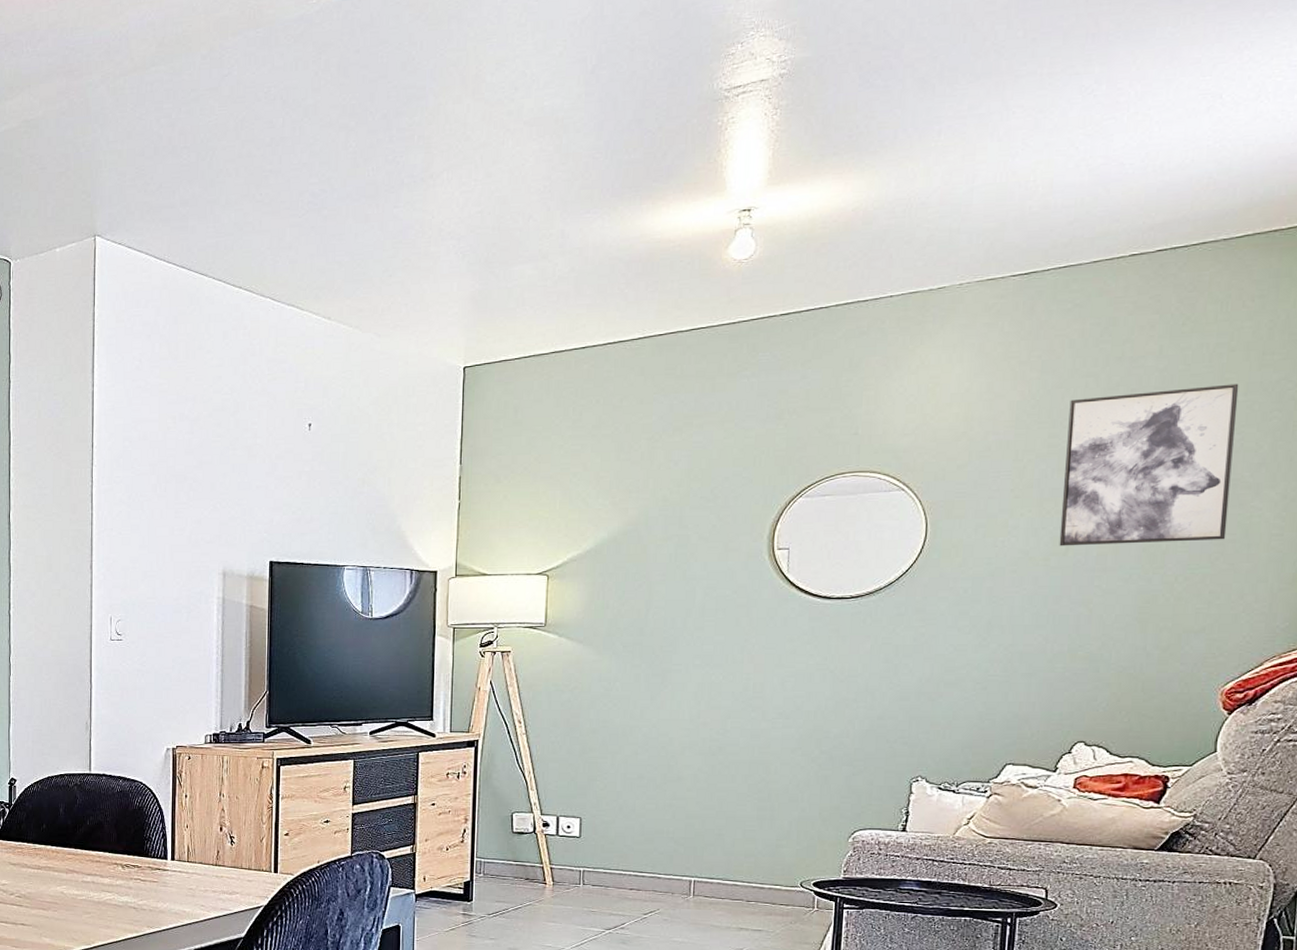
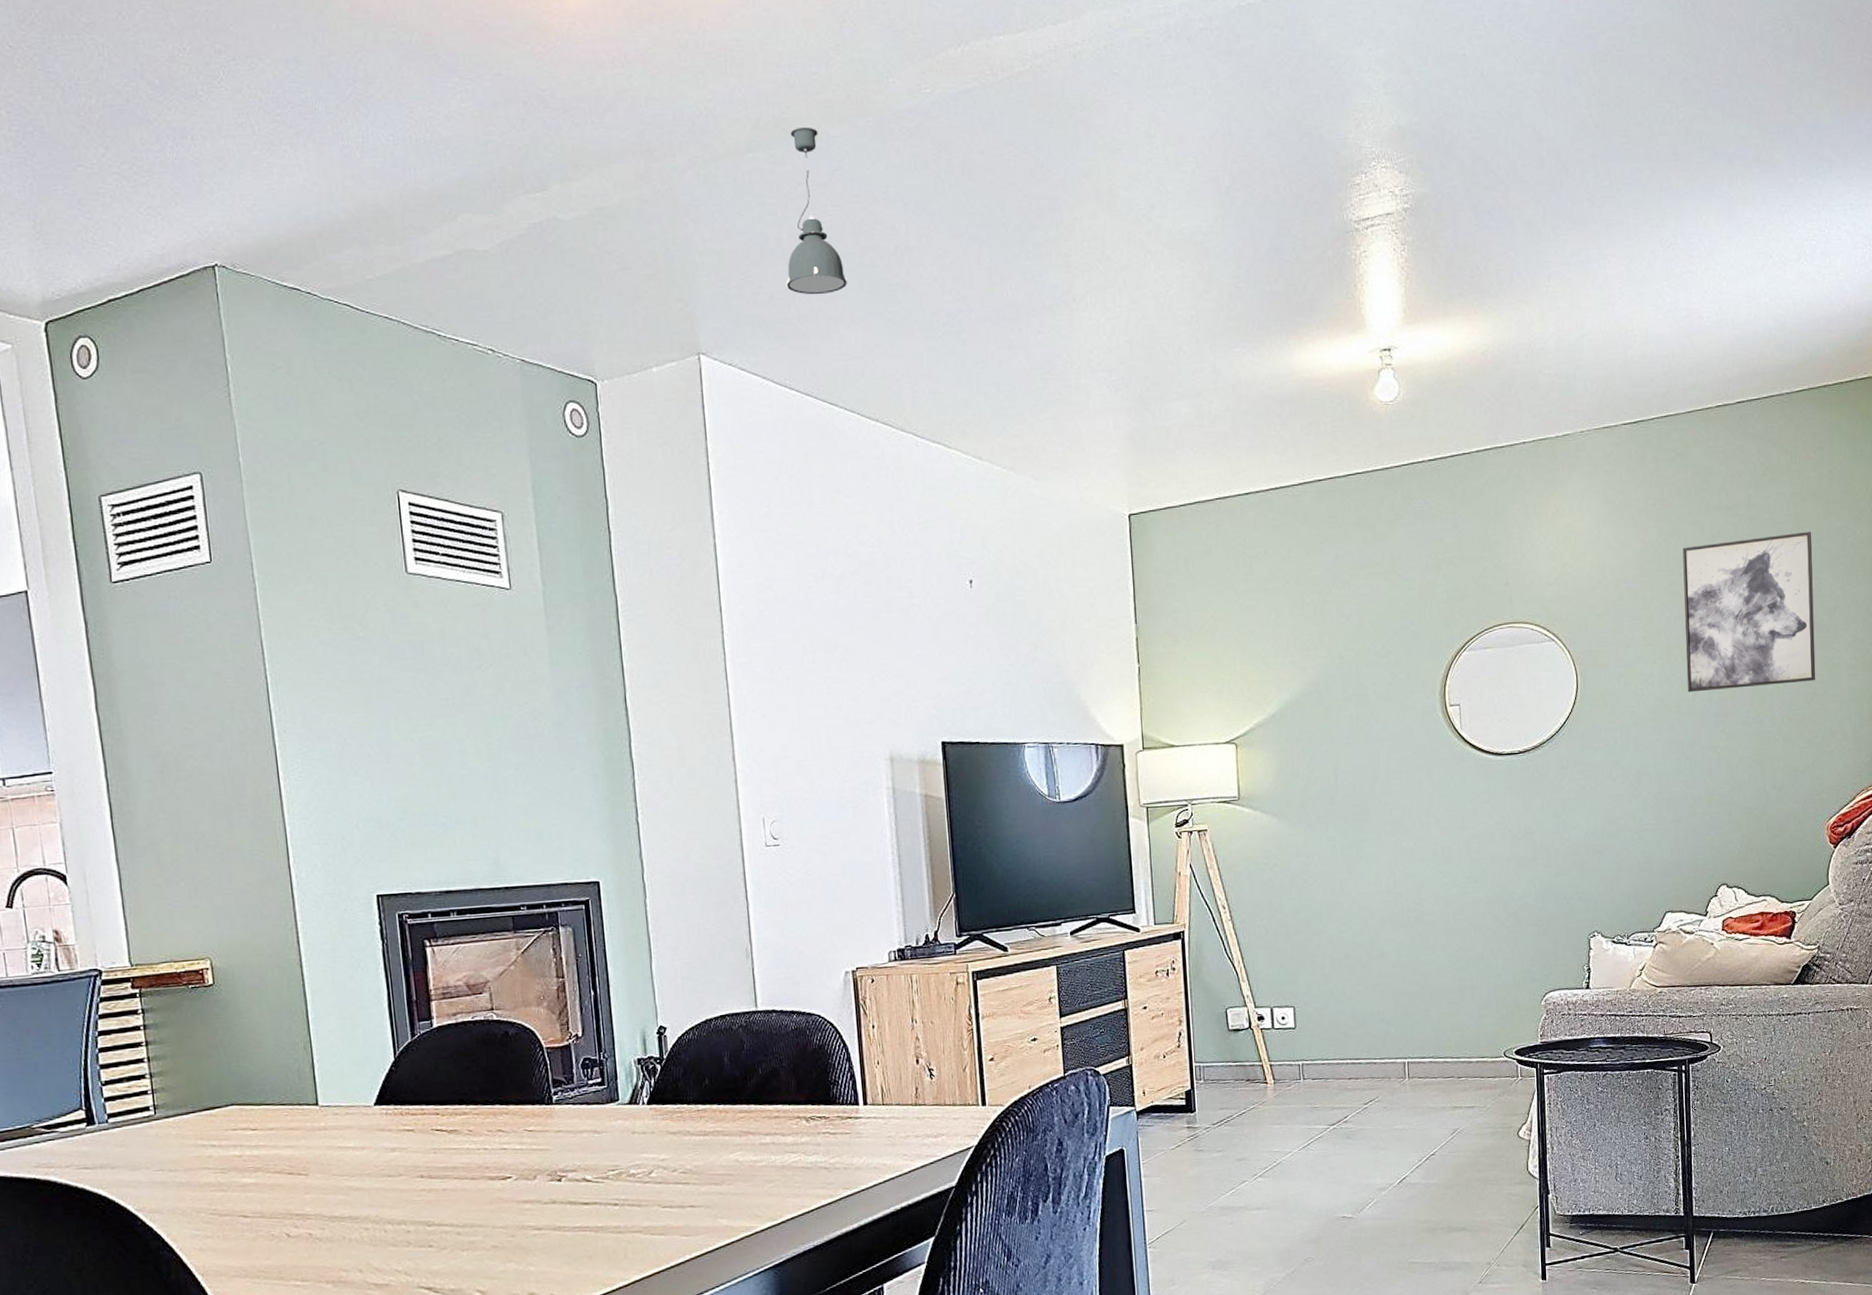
pendant light: none [173,41,226,183] -> present [786,127,847,295]

